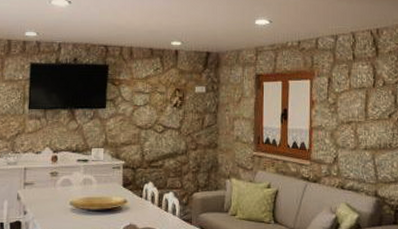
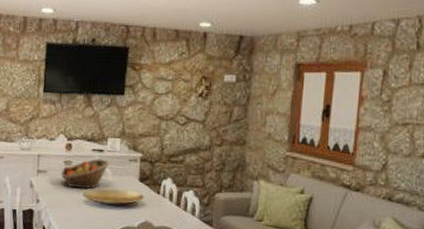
fruit basket: none [47,168,94,198] -> present [60,159,110,189]

